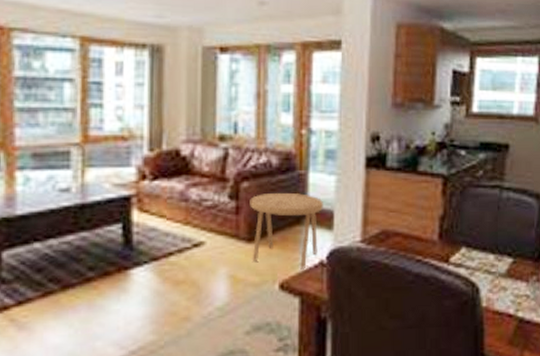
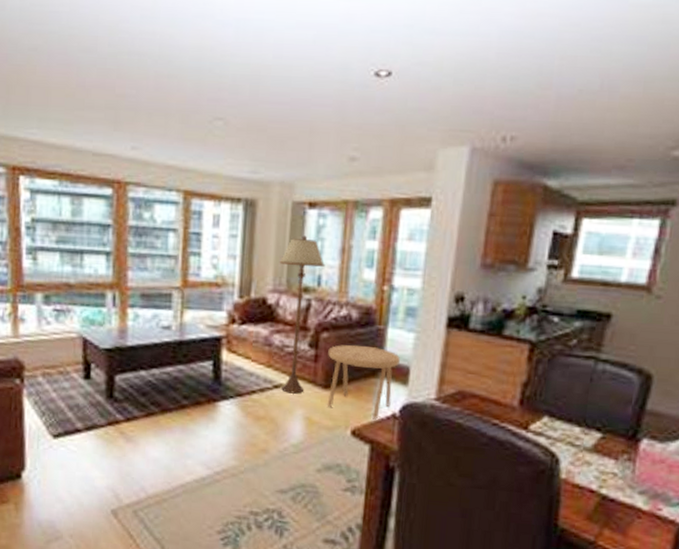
floor lamp: none [191,81,241,251] -> present [279,235,326,394]

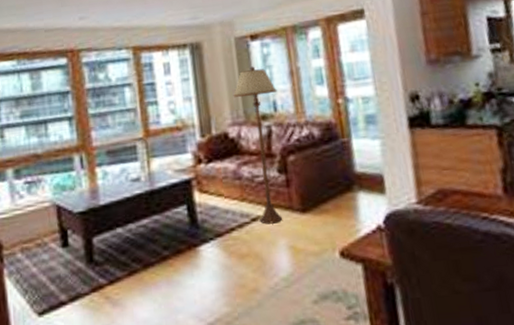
side table: present [327,344,401,419] -> none [298,160,373,235]

